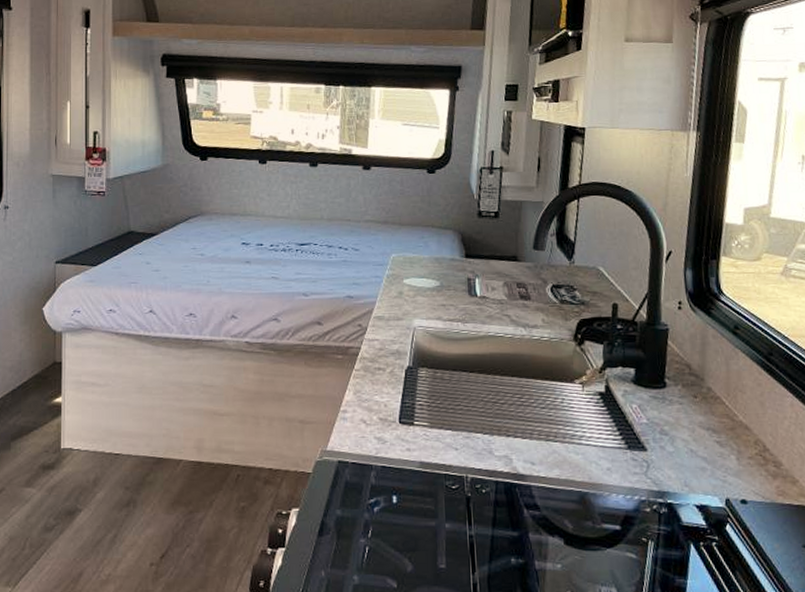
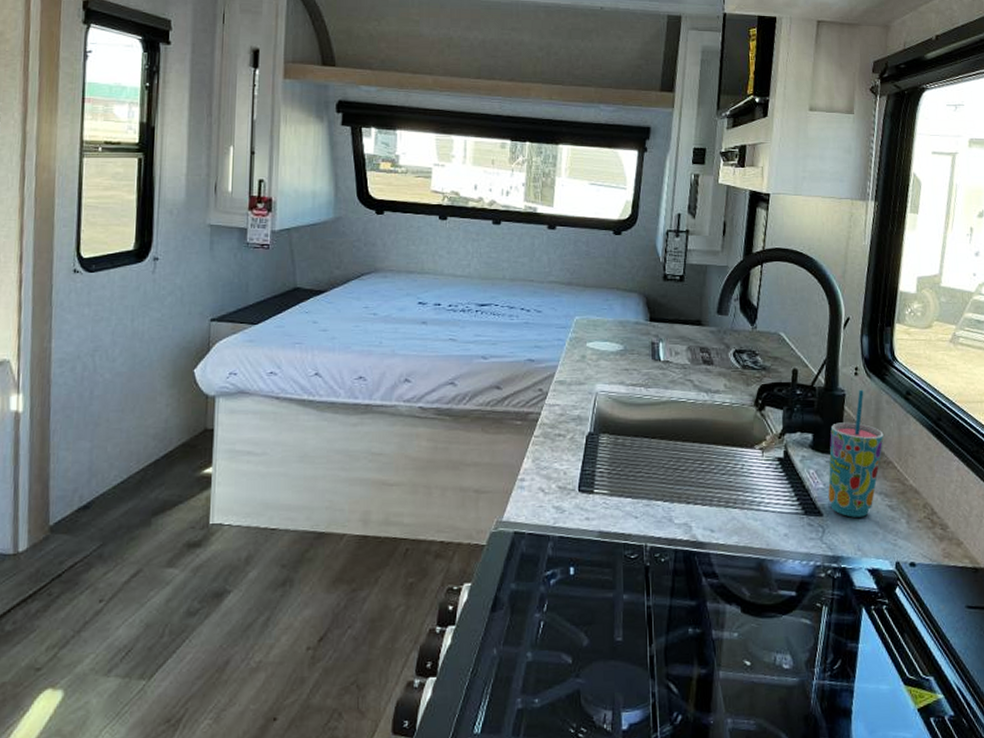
cup: none [652,324,711,453] -> present [828,389,884,518]

